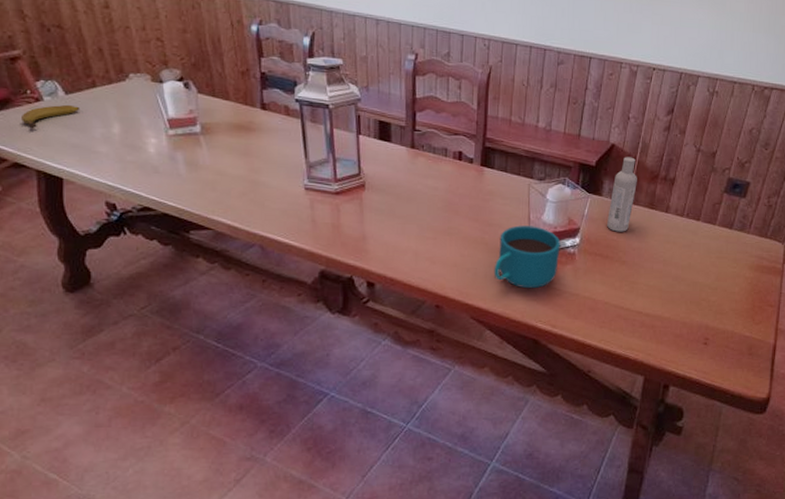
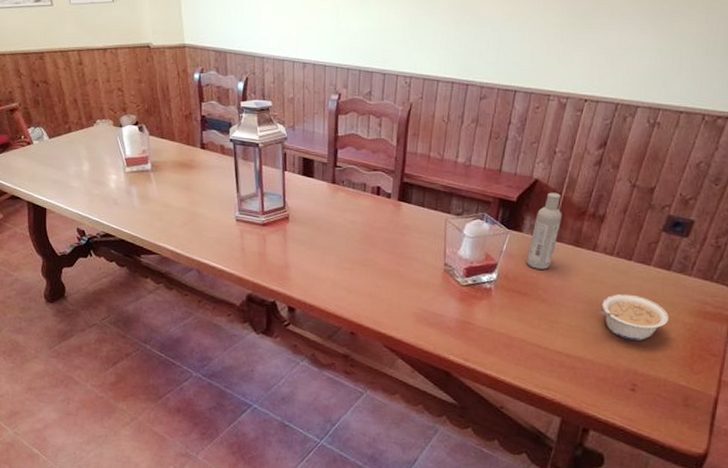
fruit: present [22,104,81,129] -> none [17,147,60,168]
cup: present [493,225,561,289] -> none [407,259,477,322]
legume: none [673,252,733,296] -> present [599,293,669,341]

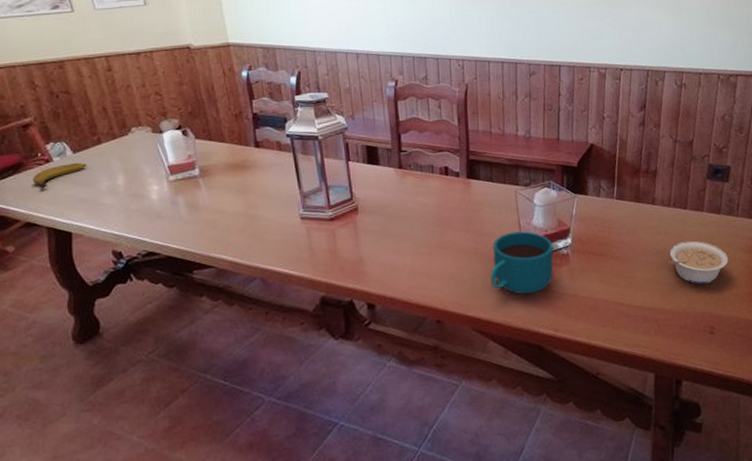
fruit: none [17,147,60,168] -> present [33,162,87,189]
cup: none [407,259,477,322] -> present [490,231,554,295]
bottle: present [527,192,562,270] -> none [596,154,621,229]

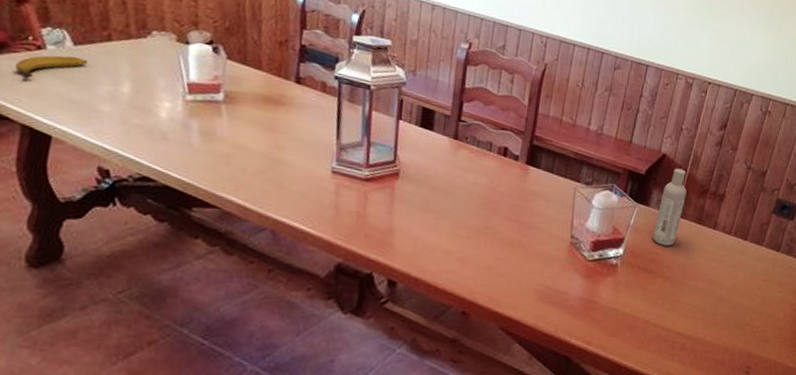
cup: present [490,231,554,295] -> none [529,230,603,301]
bottle: none [596,154,621,229] -> present [653,168,687,246]
legume: present [668,241,729,285] -> none [718,273,778,321]

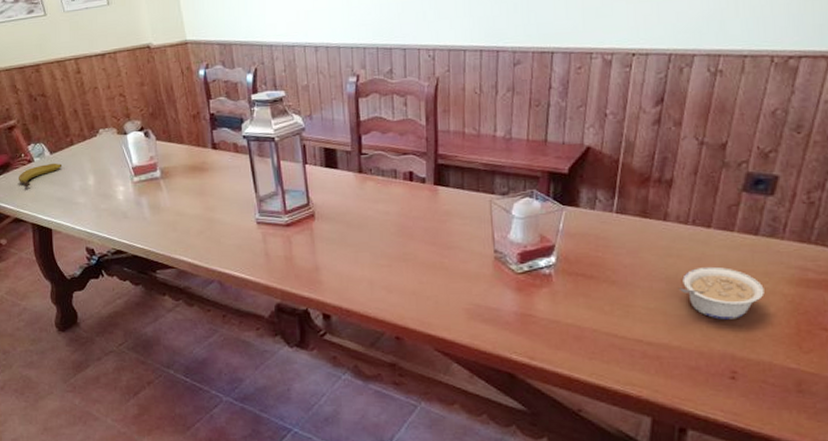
bottle: present [653,168,687,246] -> none [588,159,623,247]
legume: none [718,273,778,321] -> present [680,266,764,320]

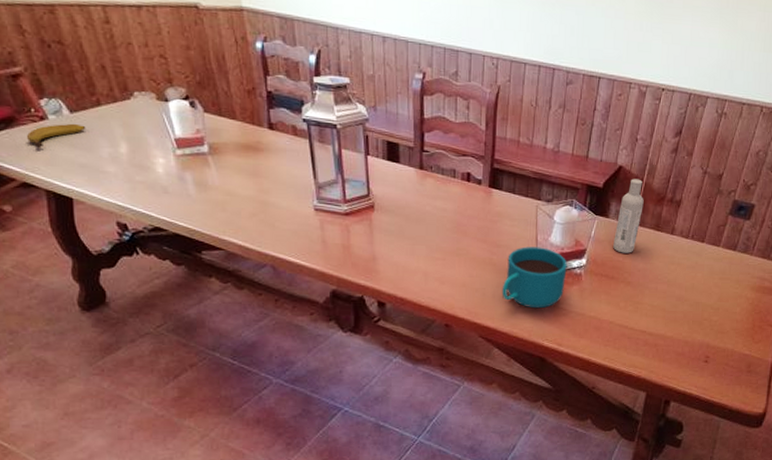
cup: none [457,246,533,317] -> present [501,246,567,309]
bottle: none [588,159,623,247] -> present [613,178,644,253]
legume: present [680,266,764,320] -> none [677,273,735,316]

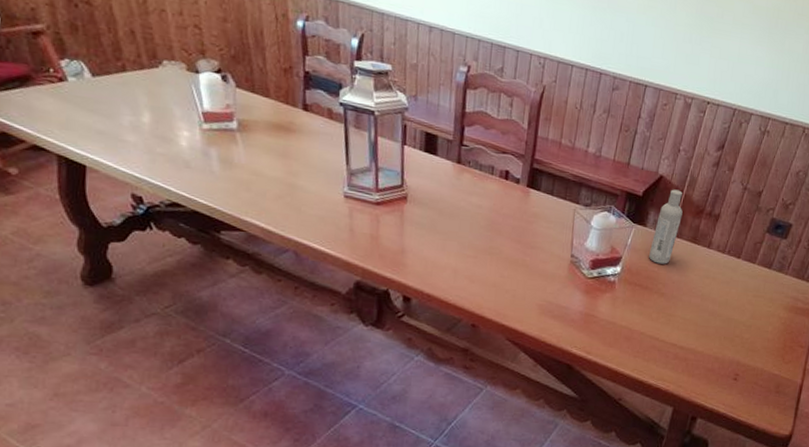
fruit: present [27,123,86,149] -> none [43,87,108,111]
cup: present [501,246,567,309] -> none [532,250,602,315]

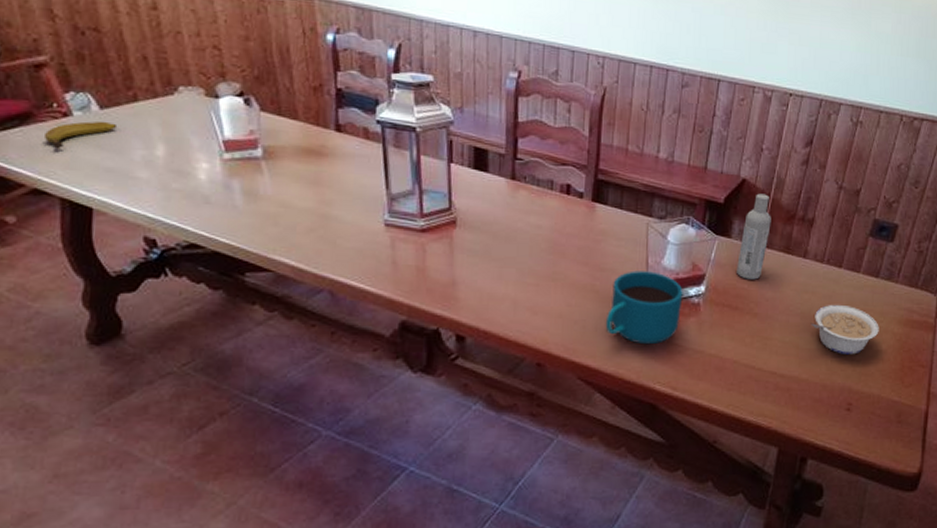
fruit: none [43,87,108,111] -> present [45,121,118,150]
cup: none [532,250,602,315] -> present [605,271,683,345]
legume: none [710,289,768,334] -> present [812,304,879,355]

